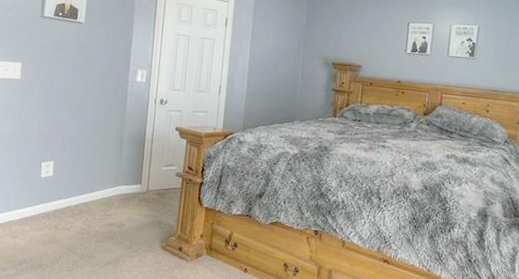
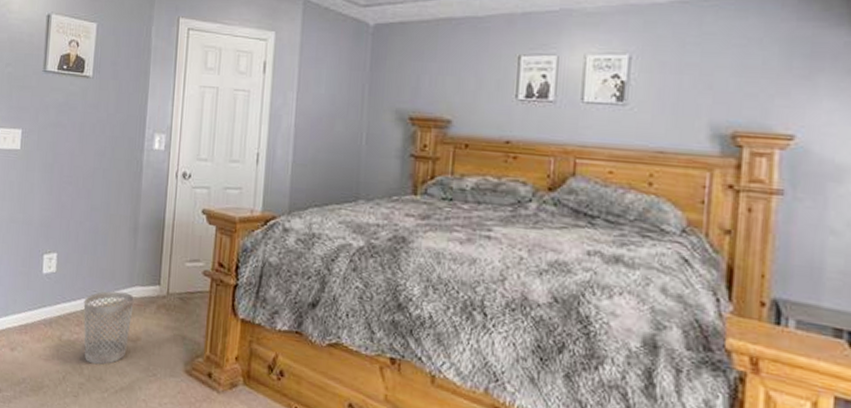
wastebasket: none [77,189,120,246] -> present [83,291,134,365]

